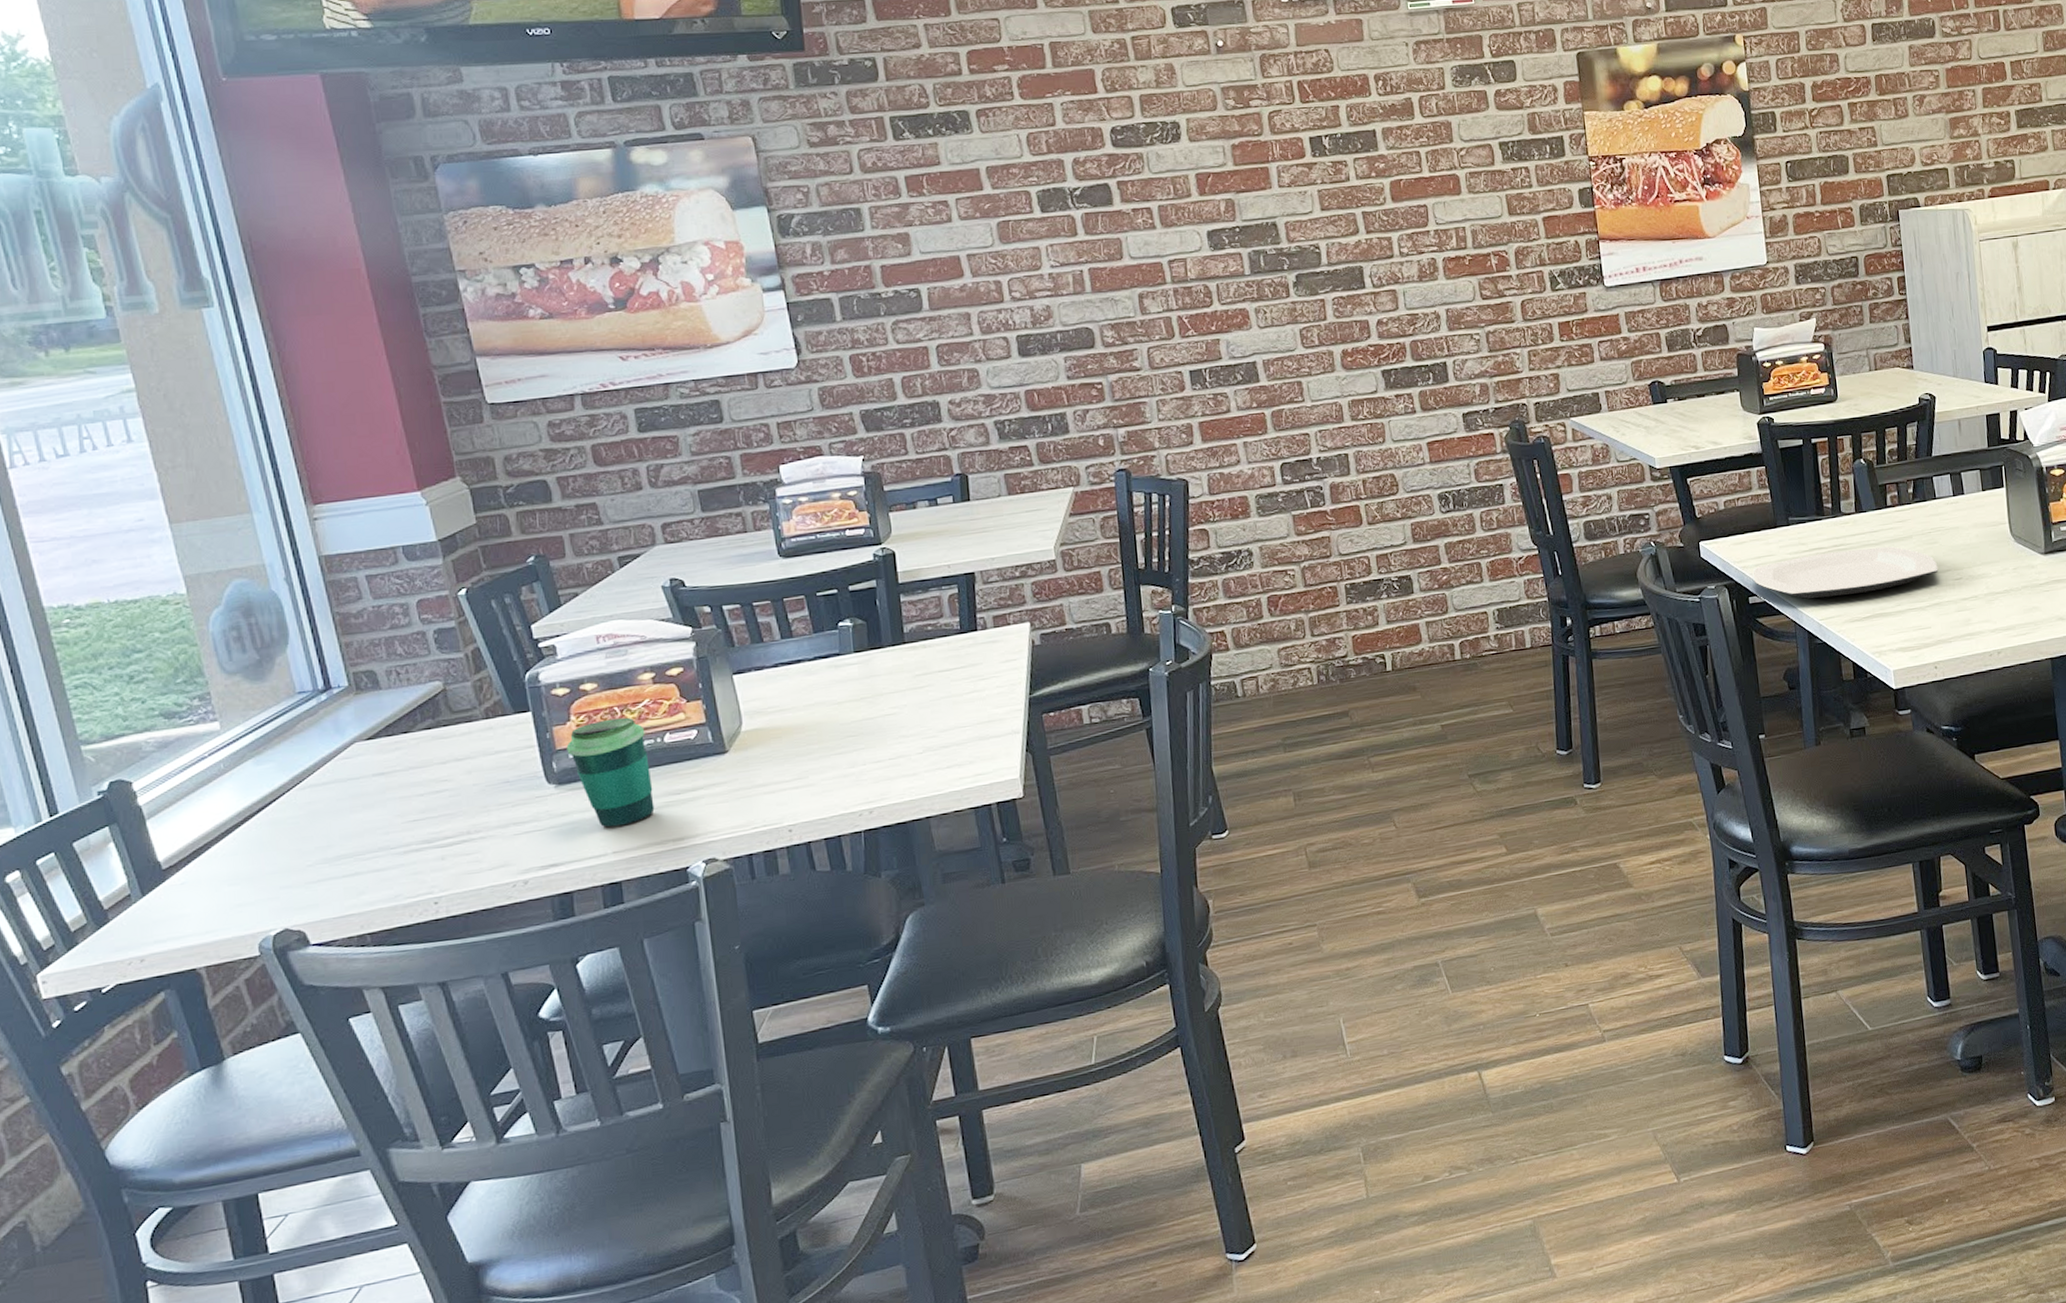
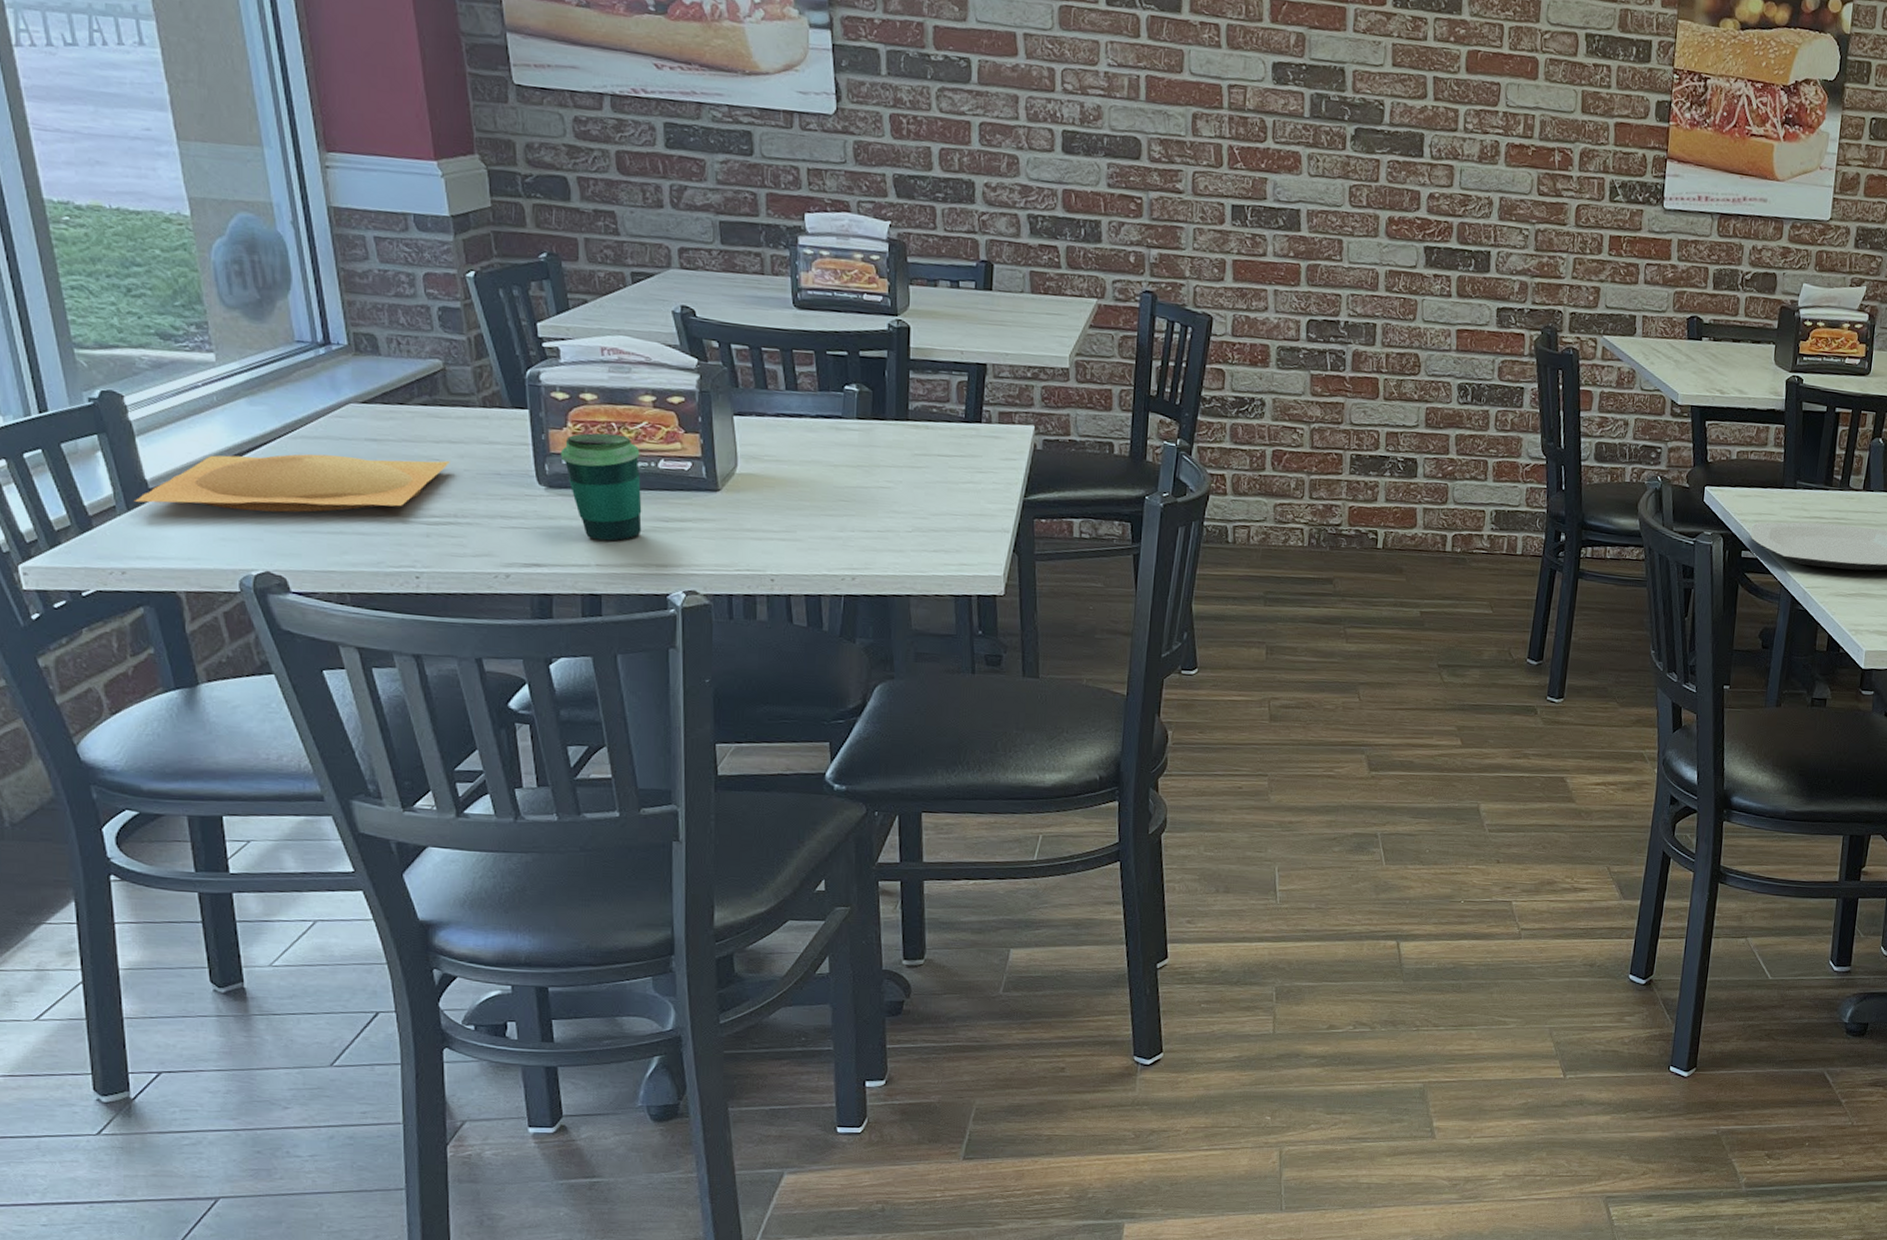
plate: none [148,778,458,886] -> present [133,454,450,513]

